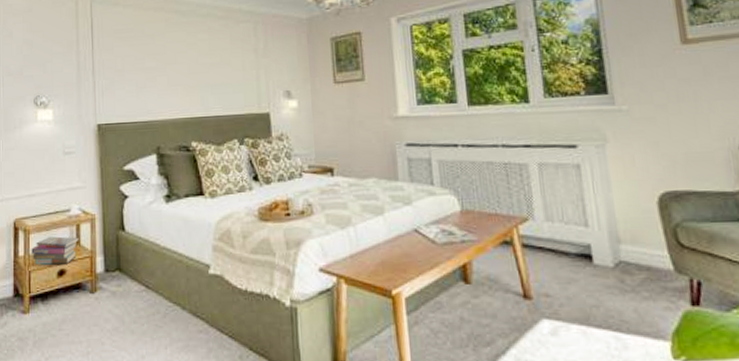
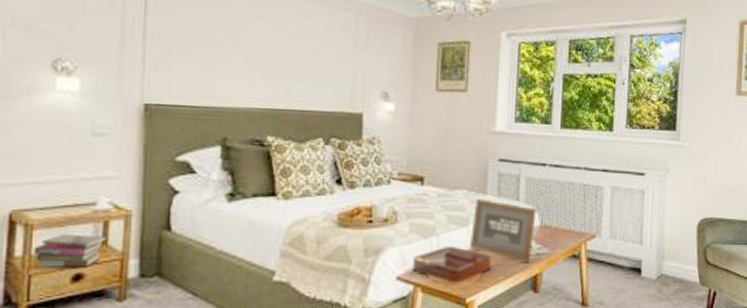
decorative tray: none [333,235,415,274] -> present [413,245,492,283]
picture frame: none [387,186,457,251] -> present [470,199,537,262]

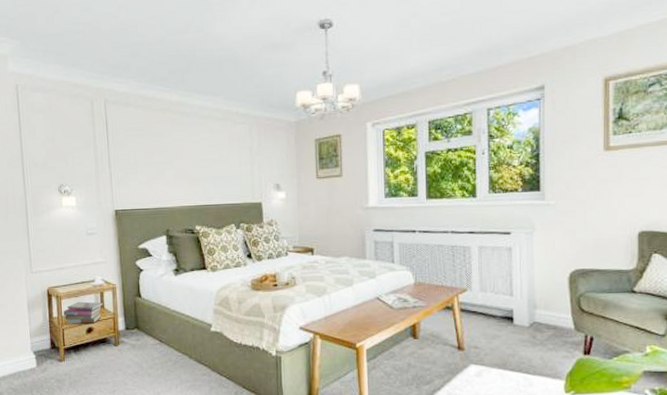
decorative tray: present [413,245,492,283] -> none [311,301,375,331]
picture frame: present [470,199,537,262] -> none [355,263,411,314]

